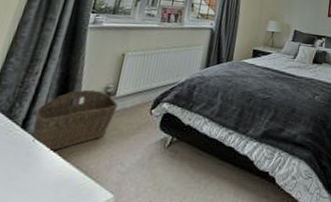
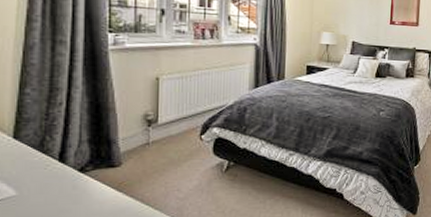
wicker basket: present [32,89,118,152] -> none [71,118,163,183]

